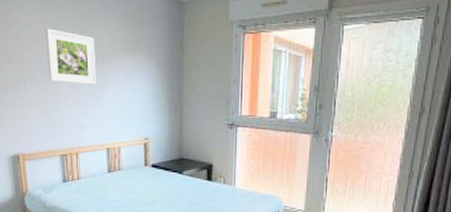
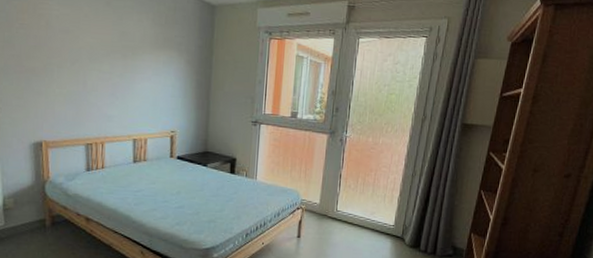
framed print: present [46,28,97,85] -> none [77,20,127,77]

